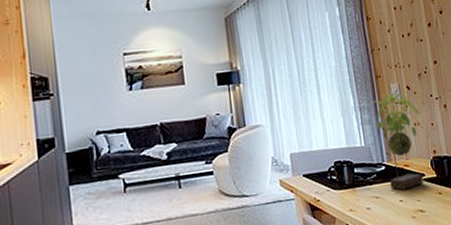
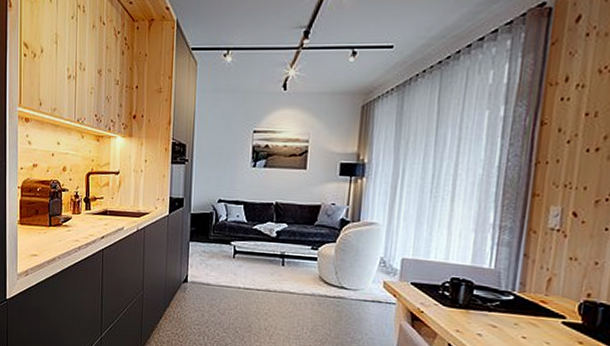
plant: present [370,93,424,191] -> none [514,217,584,328]

